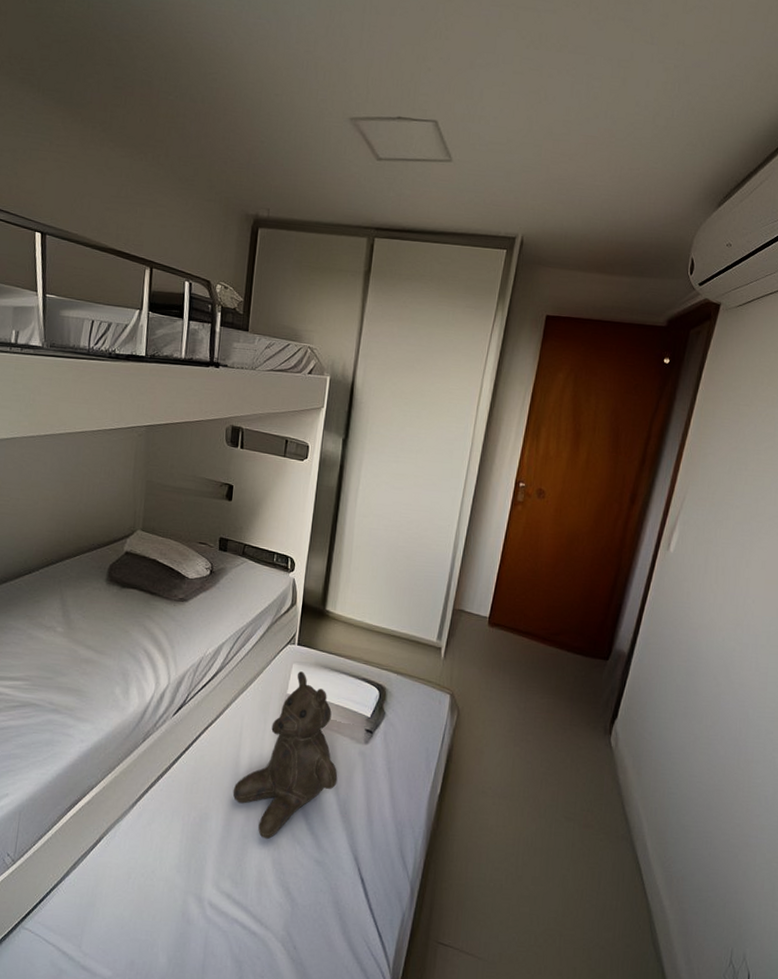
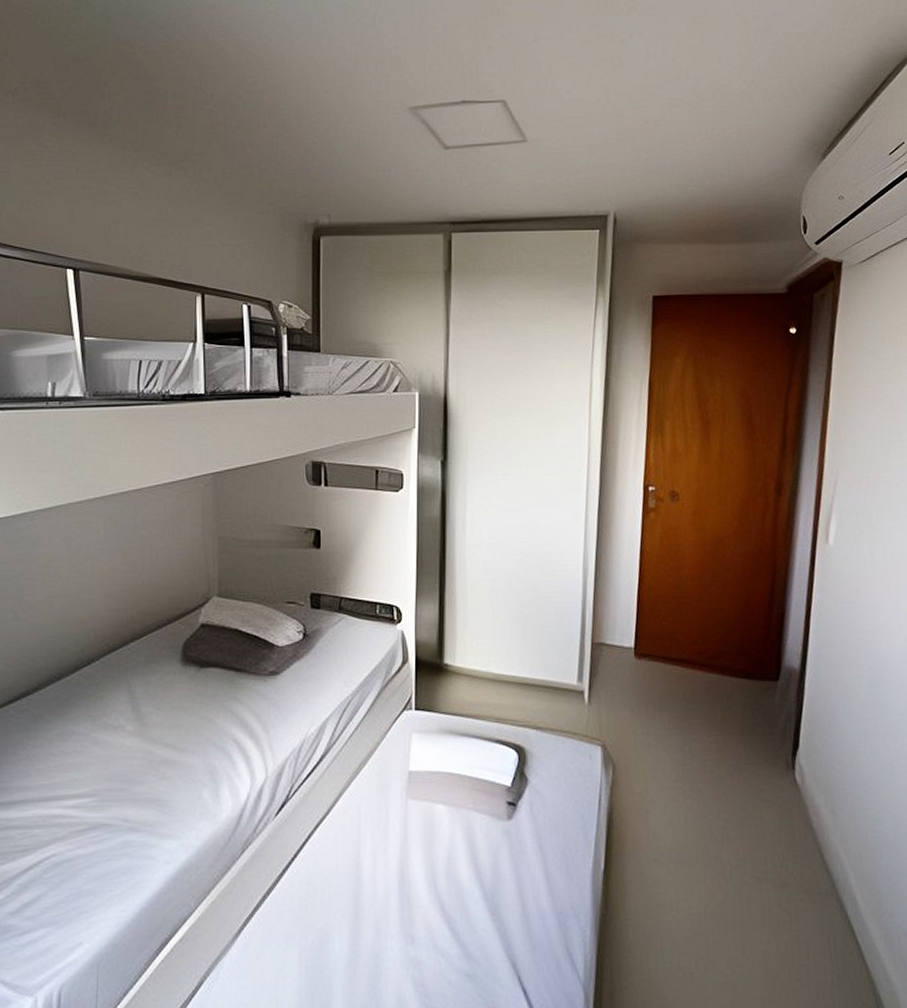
teddy bear: present [232,671,338,839] -> none [356,741,481,955]

